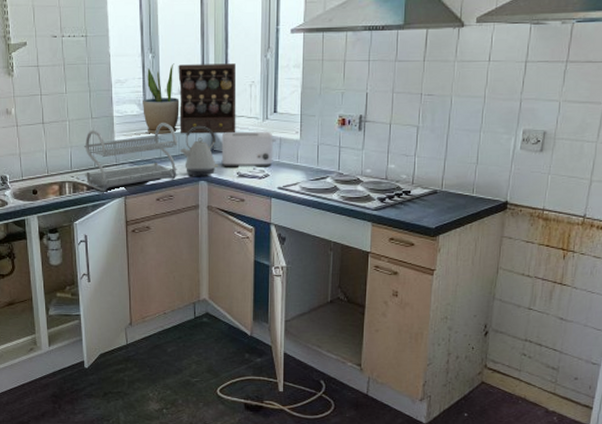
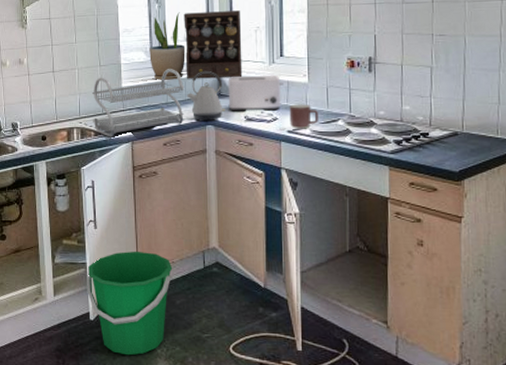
bucket: none [81,303,165,400] -> present [87,251,173,356]
mug: none [280,161,308,186] -> present [289,104,318,129]

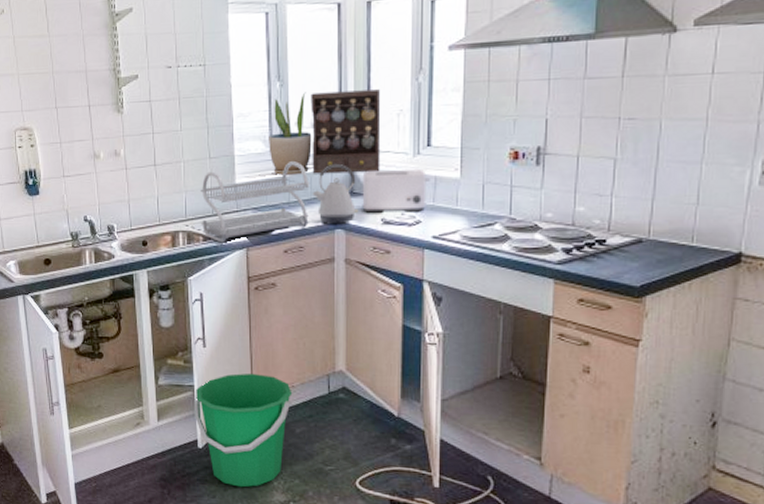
mug: present [289,104,318,129] -> none [435,204,471,234]

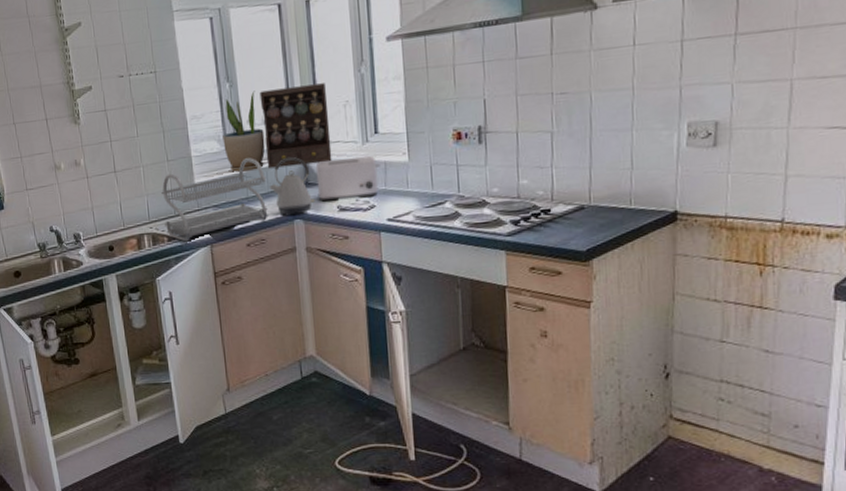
bucket: present [195,373,293,488] -> none [172,365,267,478]

